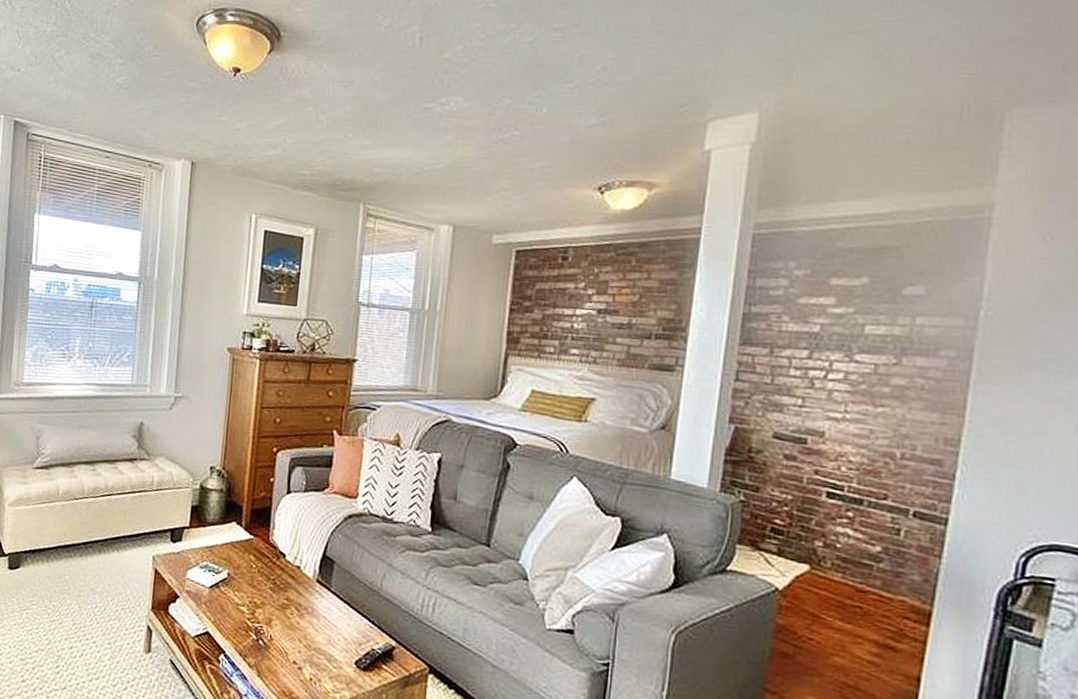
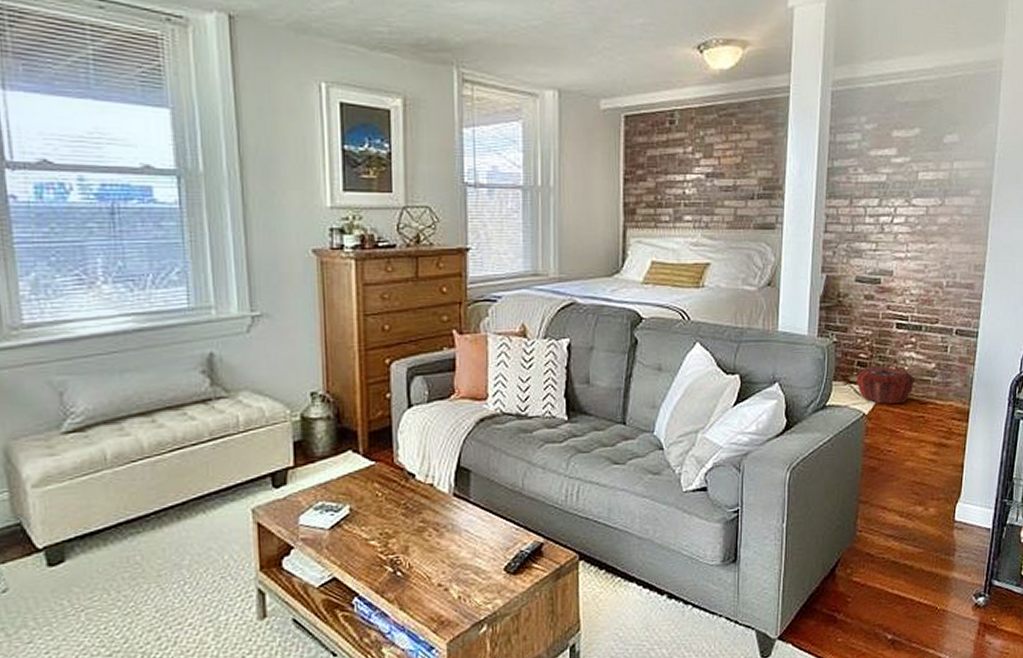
woven basket: none [766,535,851,586] -> present [855,366,915,405]

